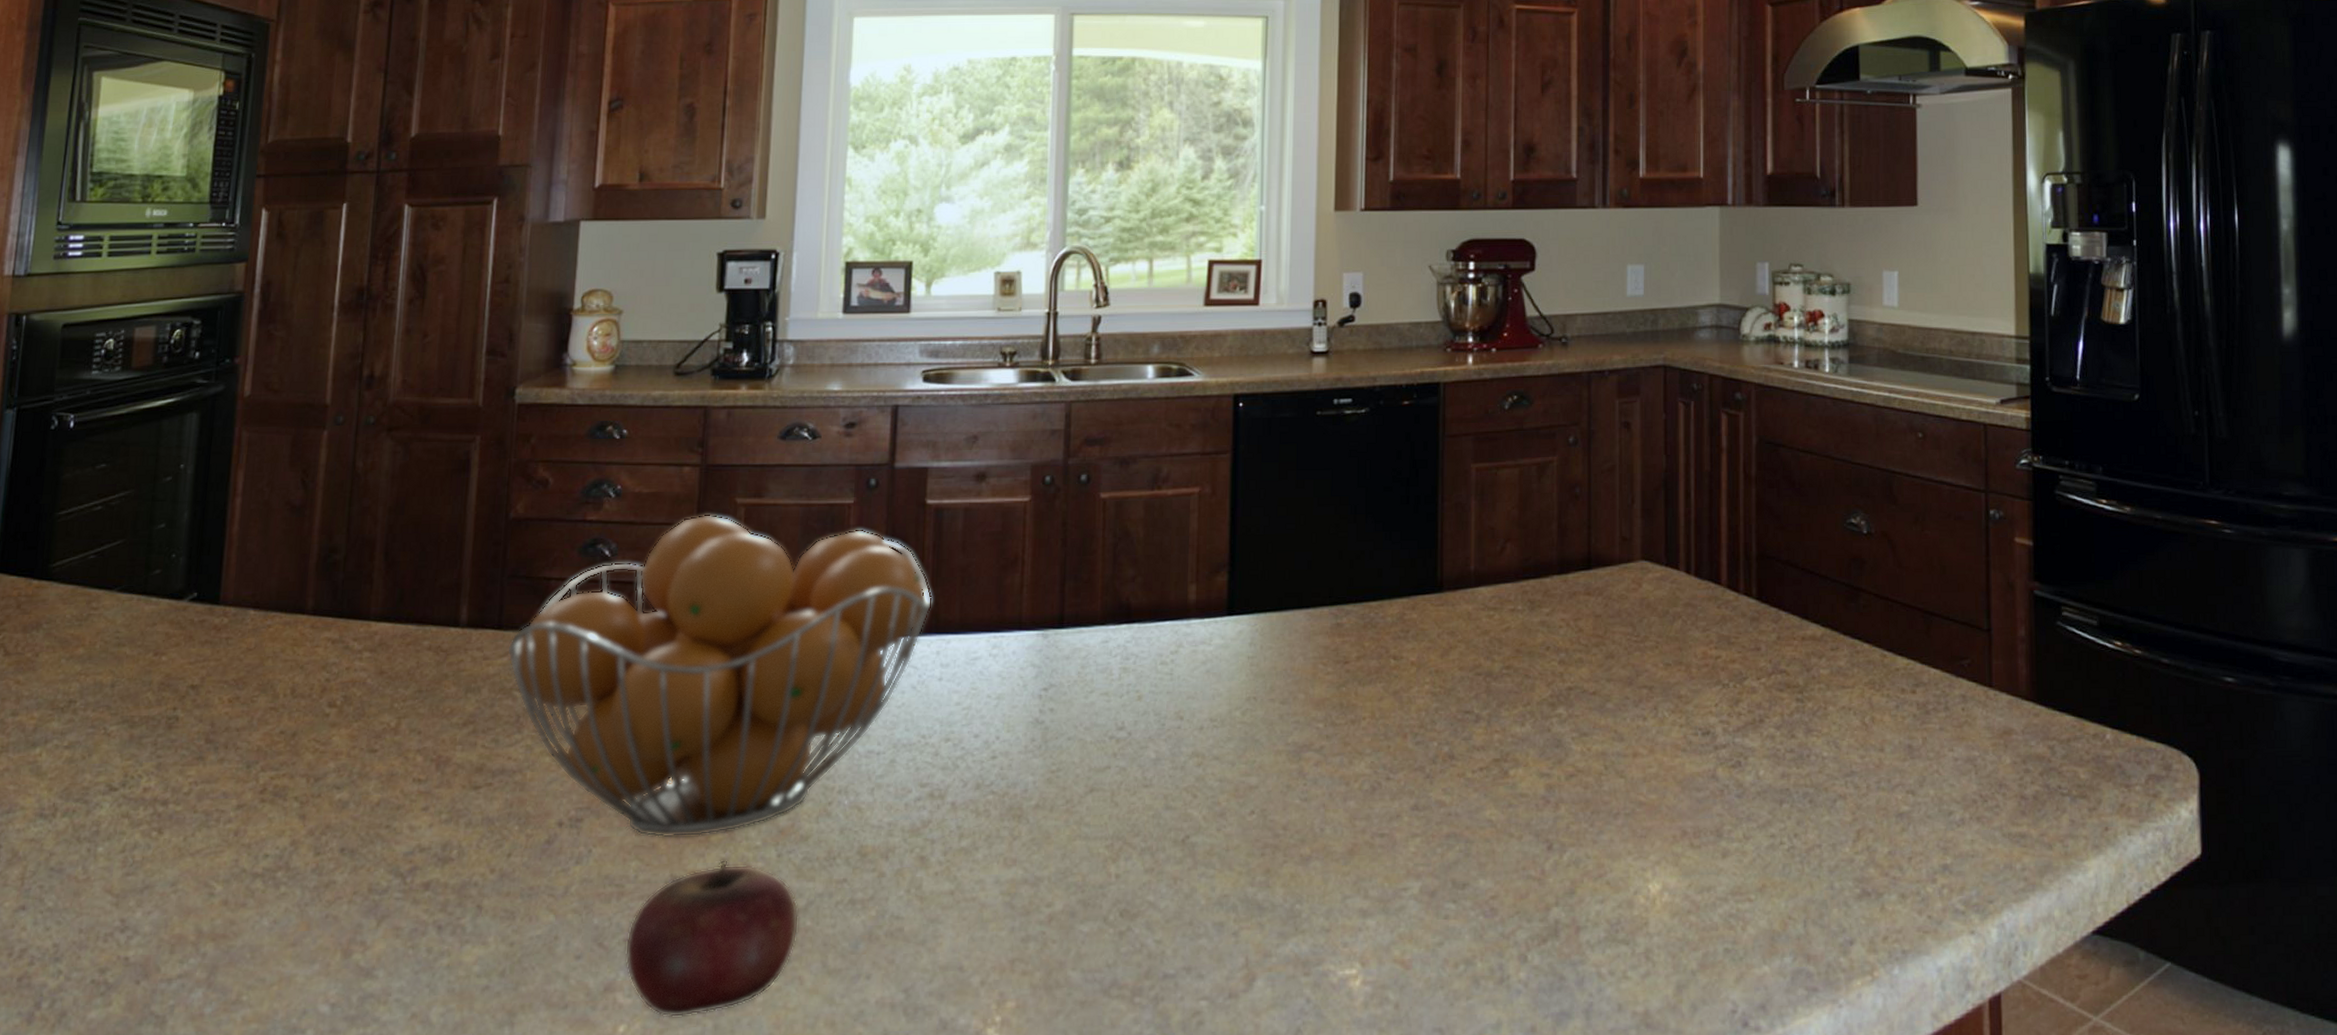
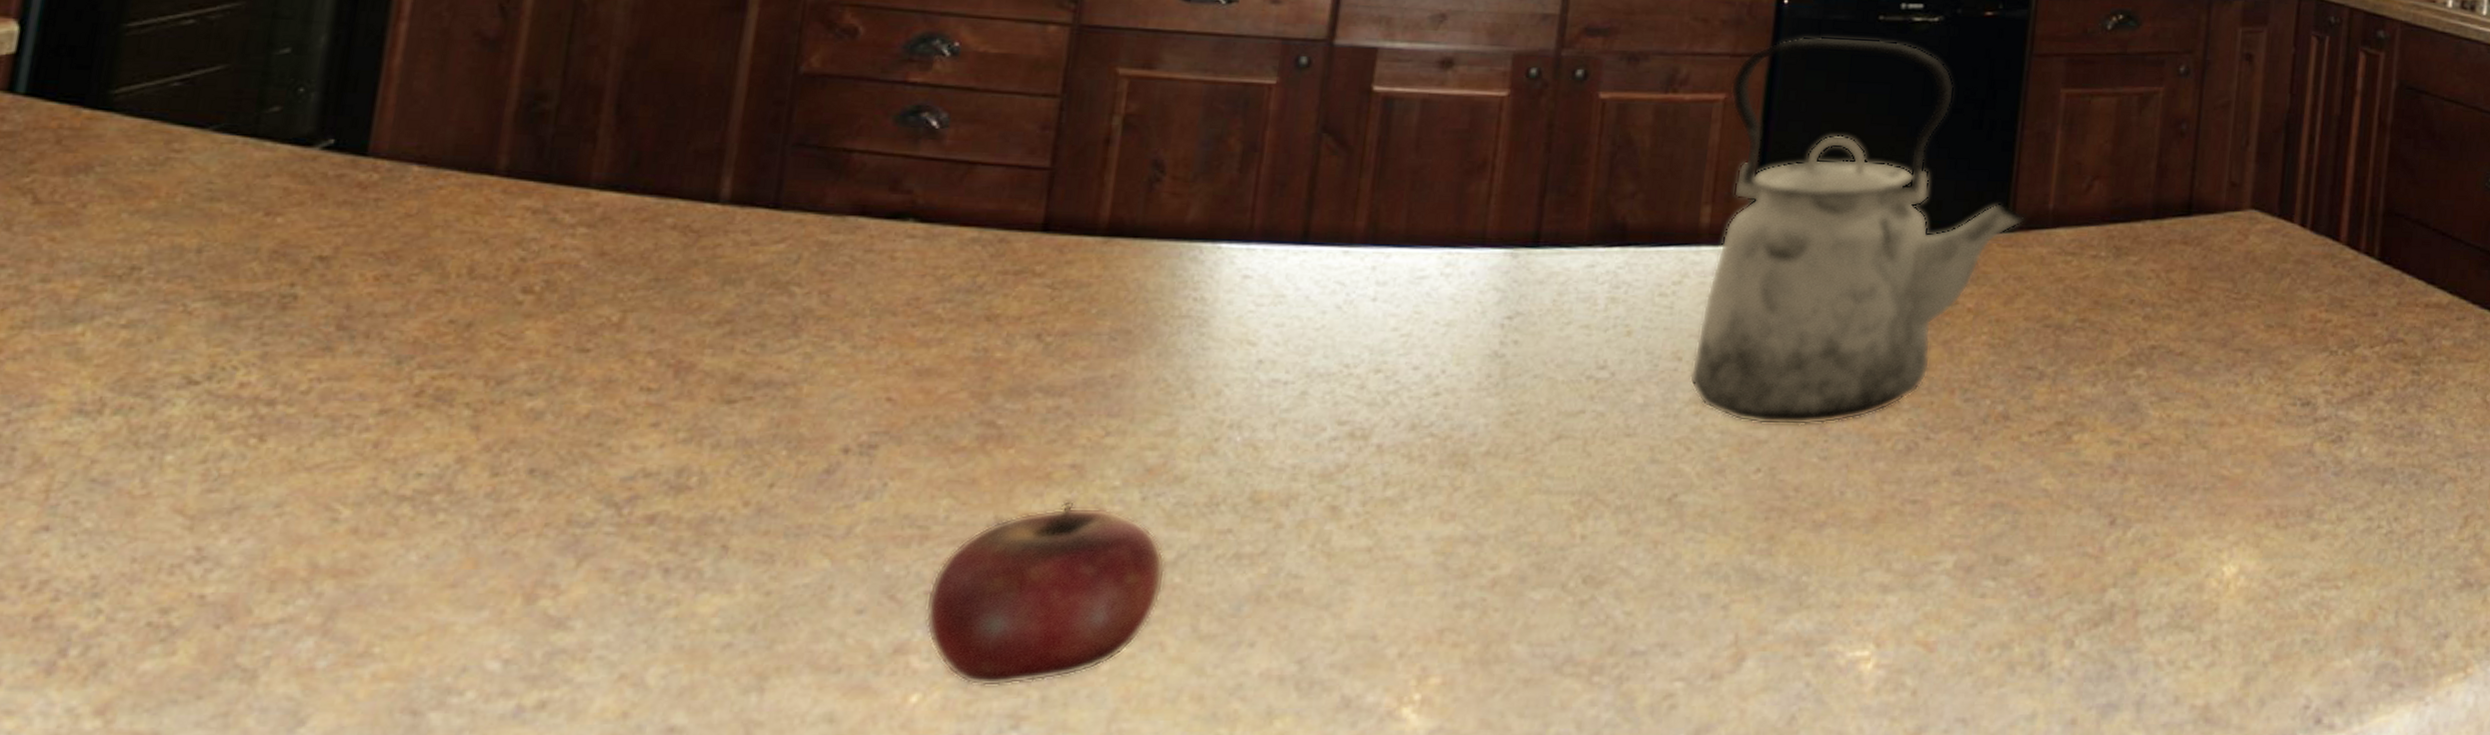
fruit basket: present [506,514,933,838] -> none [784,84,1372,473]
kettle: none [1190,431,1451,772] -> present [1689,36,2025,426]

